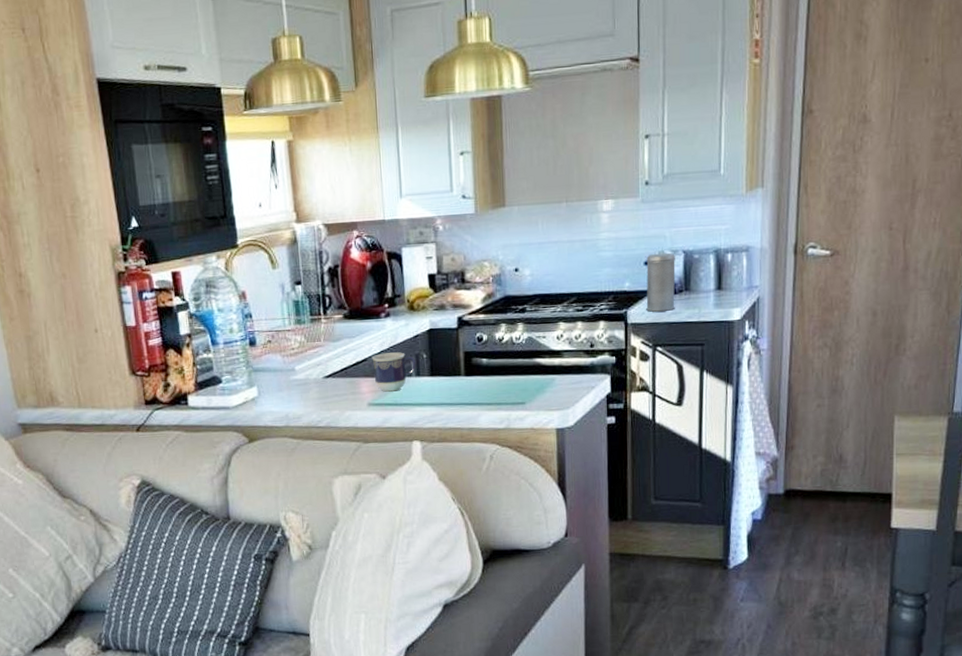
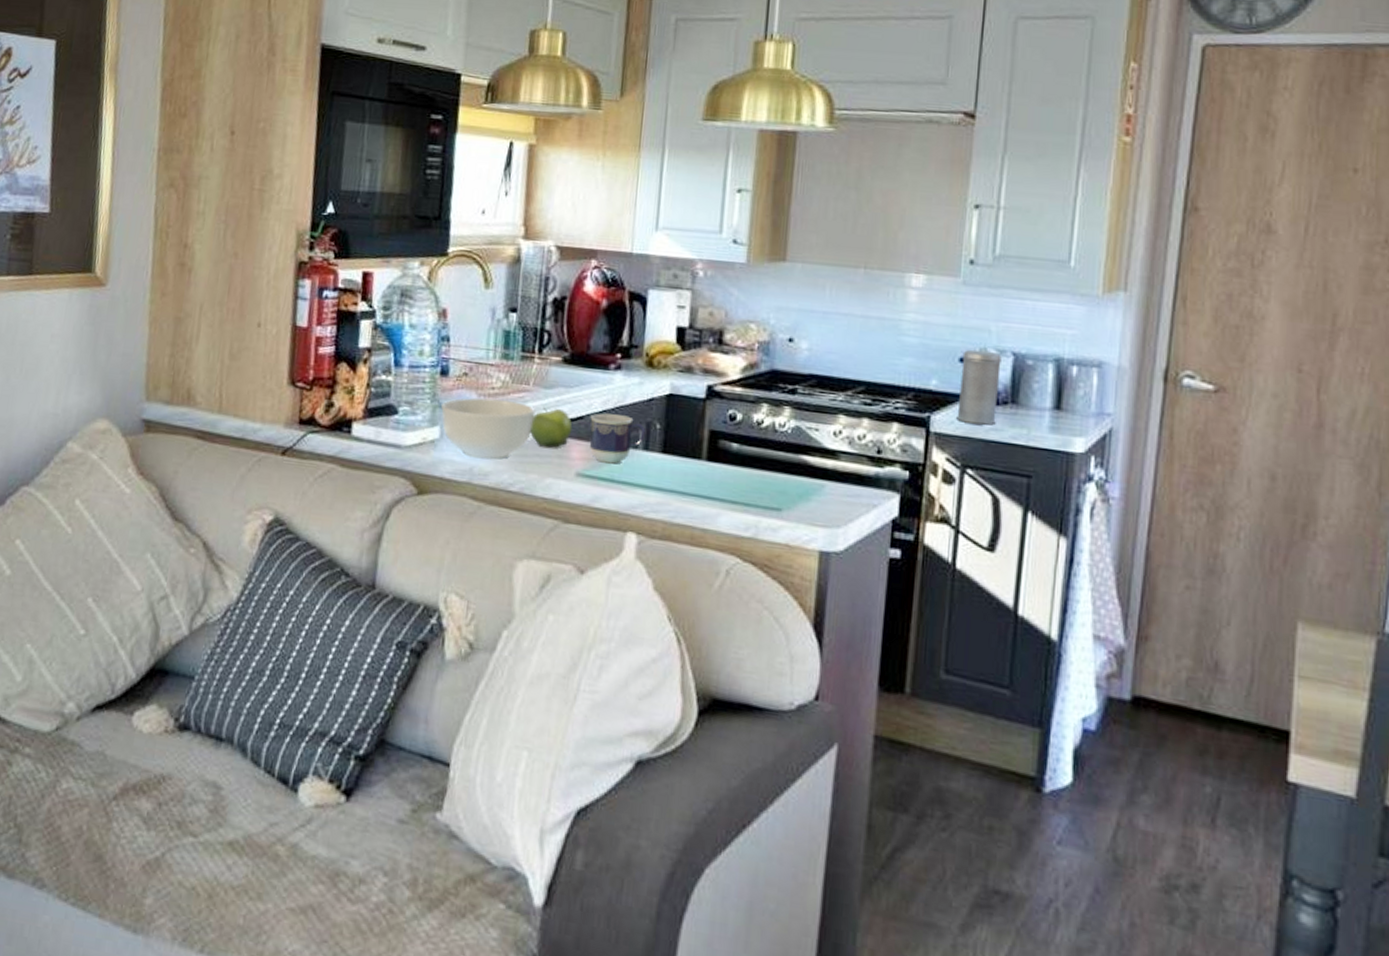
bowl: none [255,356,329,407] -> present [441,398,536,460]
fruit: none [327,355,360,388] -> present [530,406,573,448]

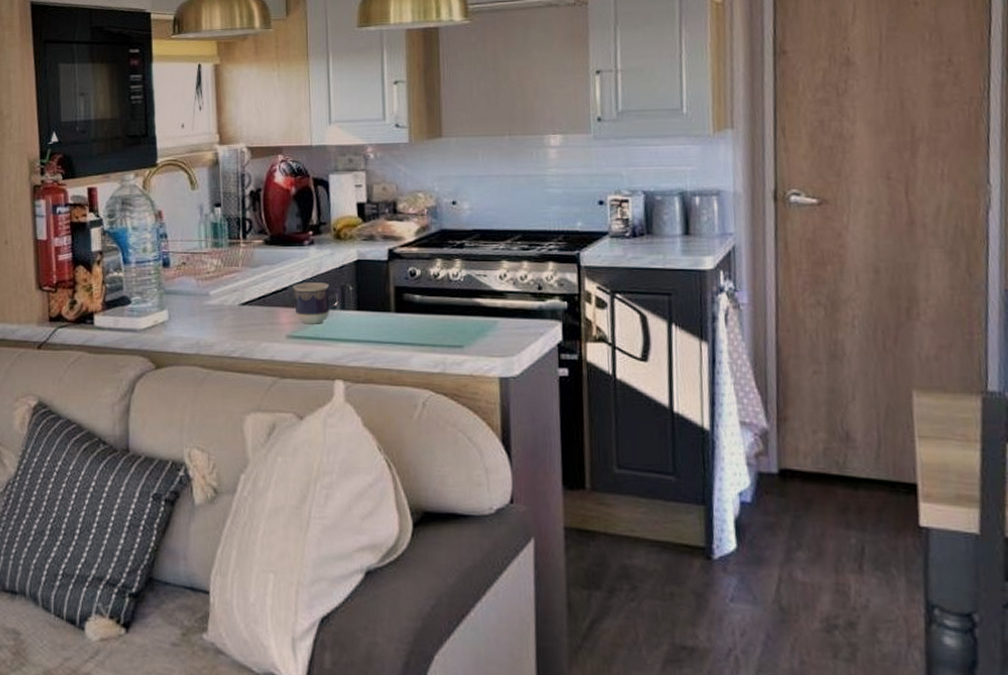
bowl: present [441,398,536,460] -> none [167,282,246,333]
fruit: present [530,406,573,448] -> none [244,283,279,317]
canister: present [956,350,1002,426] -> none [600,192,636,256]

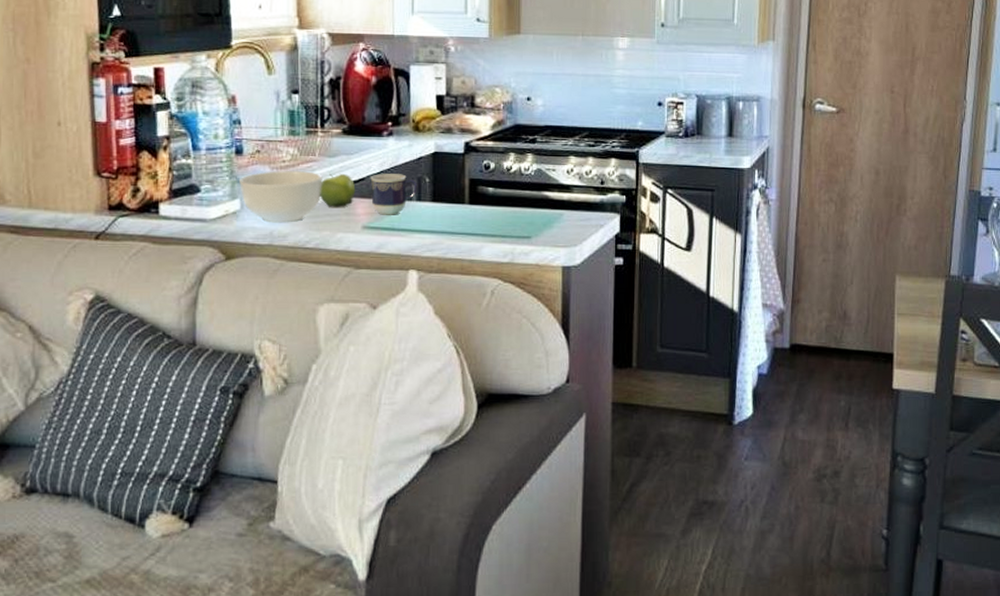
bowl: none [167,282,246,333] -> present [239,171,323,223]
fruit: none [244,283,279,317] -> present [320,173,356,207]

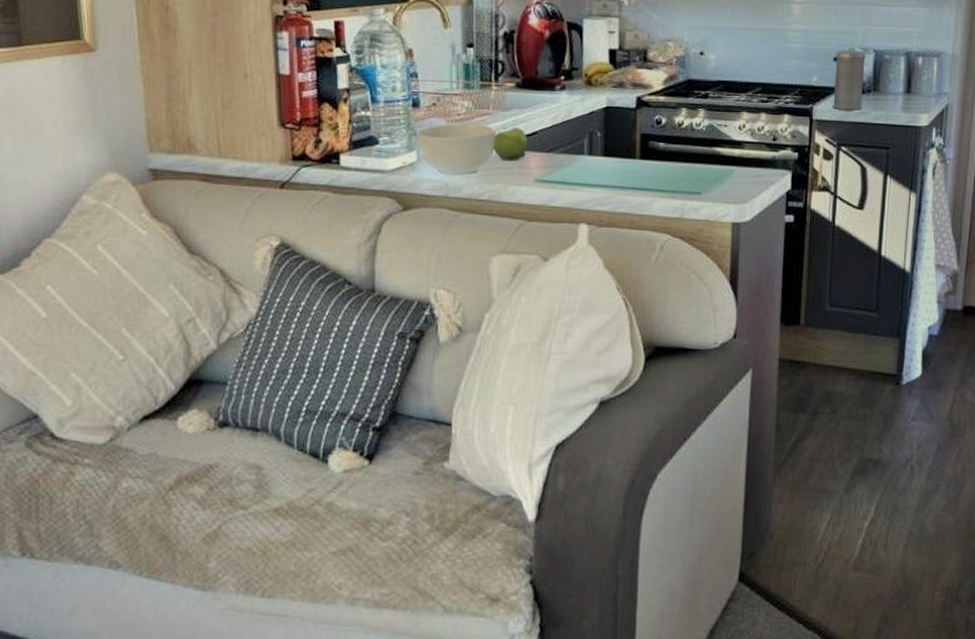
cup: present [370,174,417,215] -> none [543,127,589,169]
canister: none [658,95,688,155] -> present [833,50,866,111]

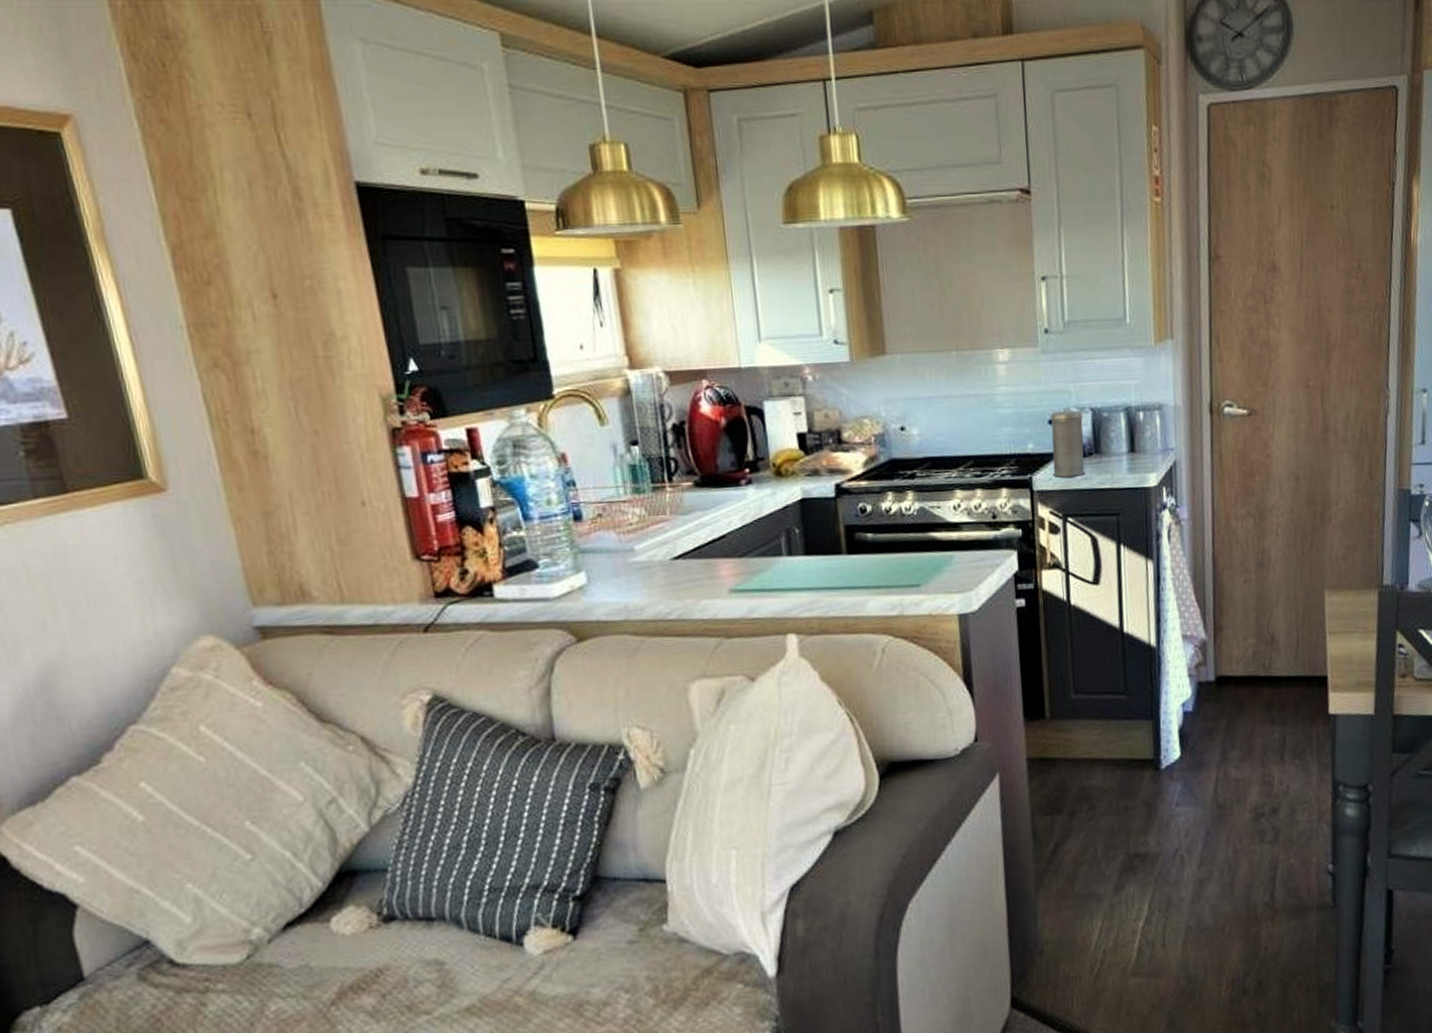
bowl: present [416,124,496,175] -> none [582,533,678,596]
fruit: present [493,126,529,160] -> none [675,531,717,572]

